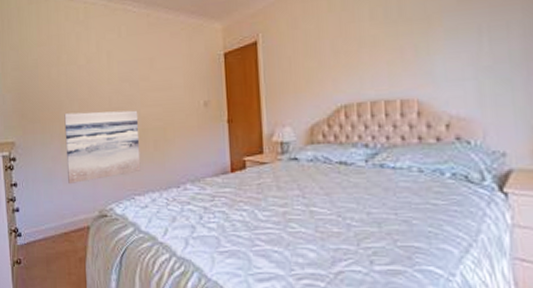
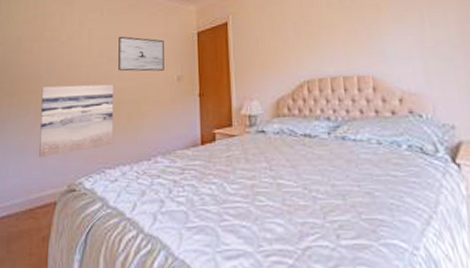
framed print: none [139,58,190,97] -> present [118,36,164,72]

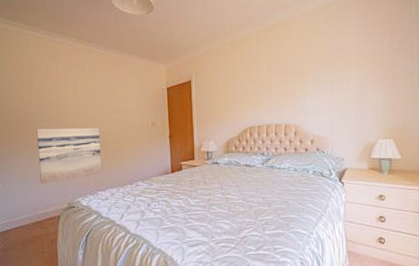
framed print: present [118,36,164,72] -> none [101,88,141,118]

